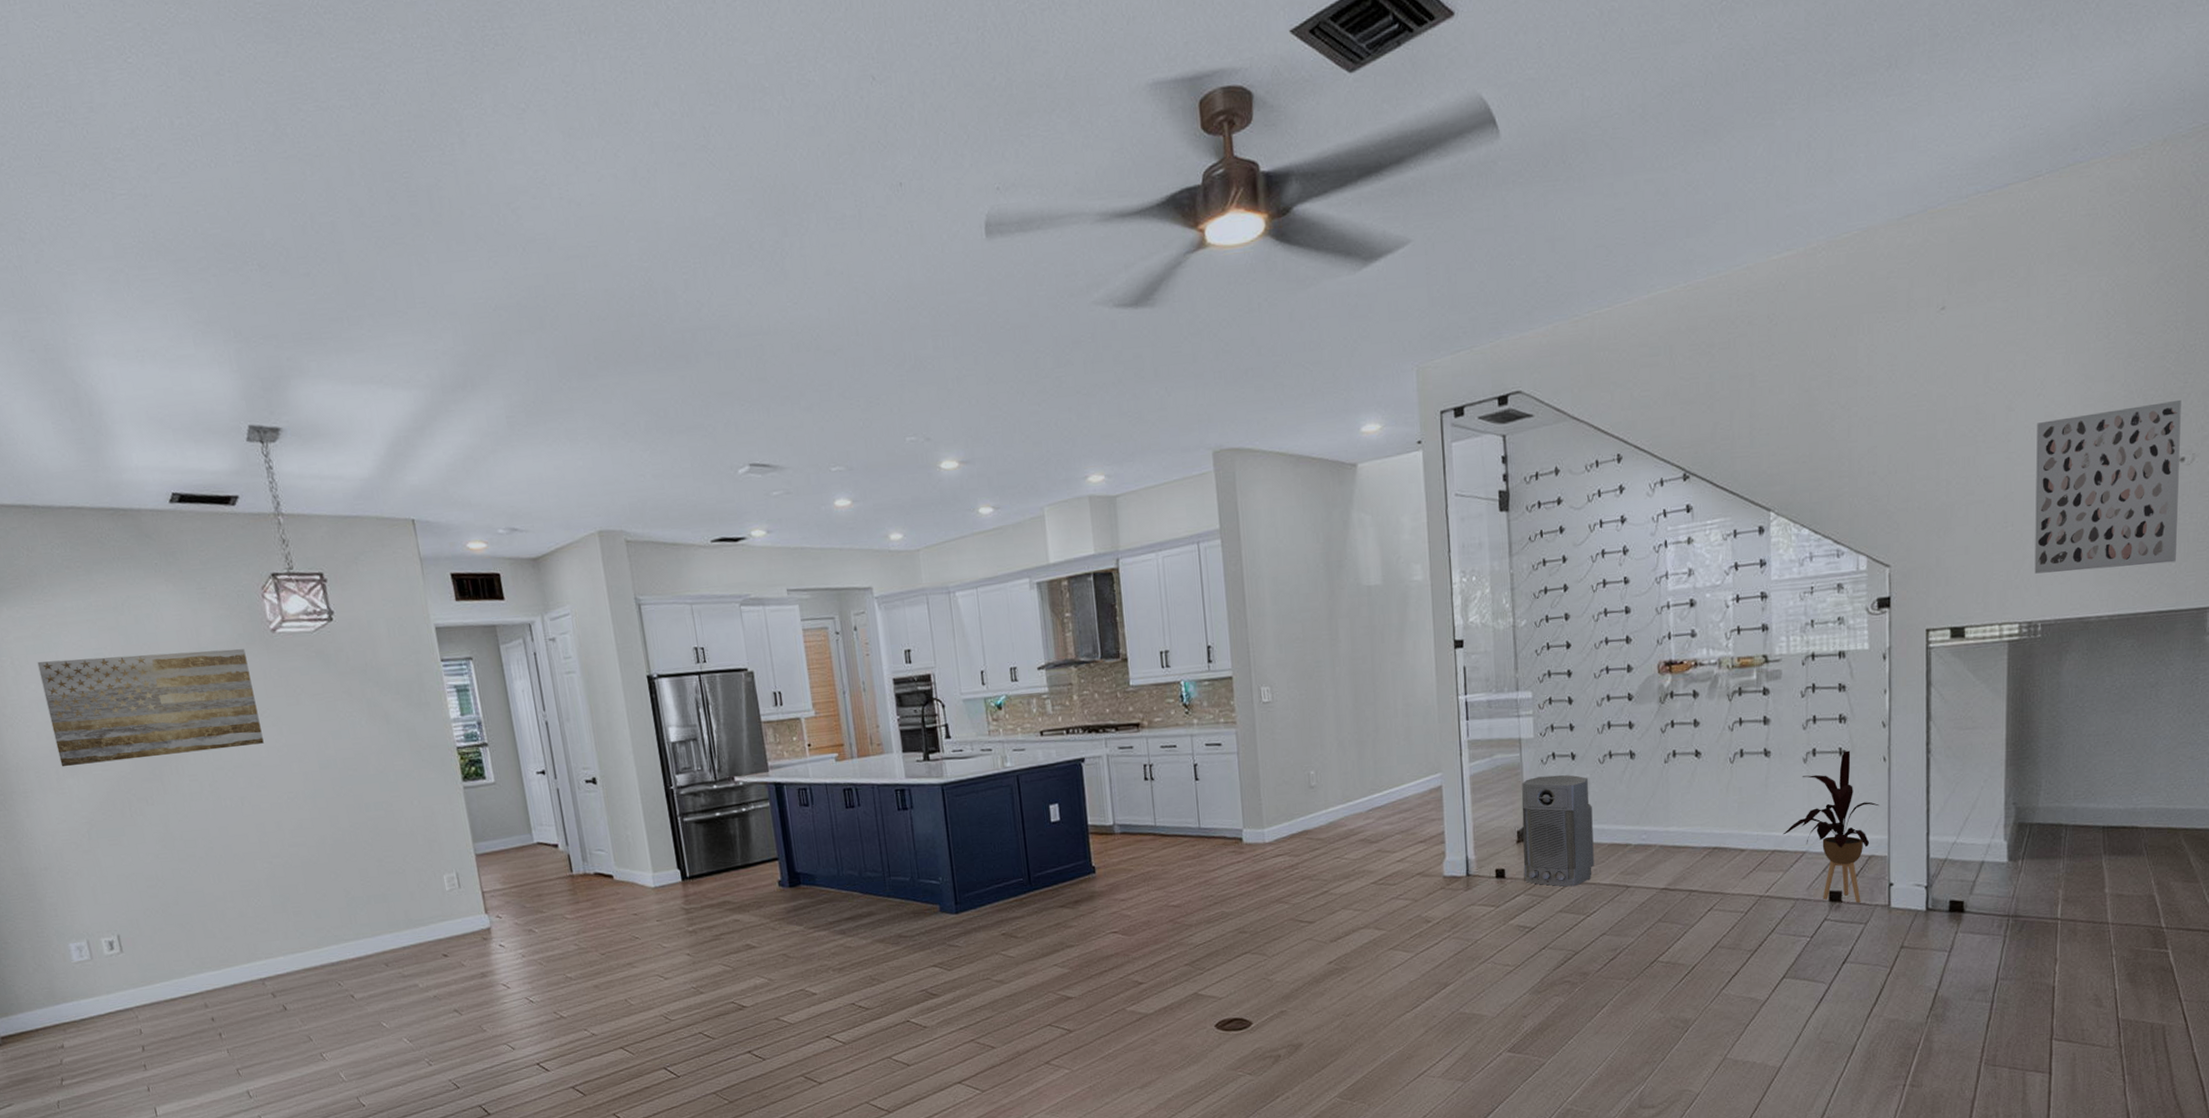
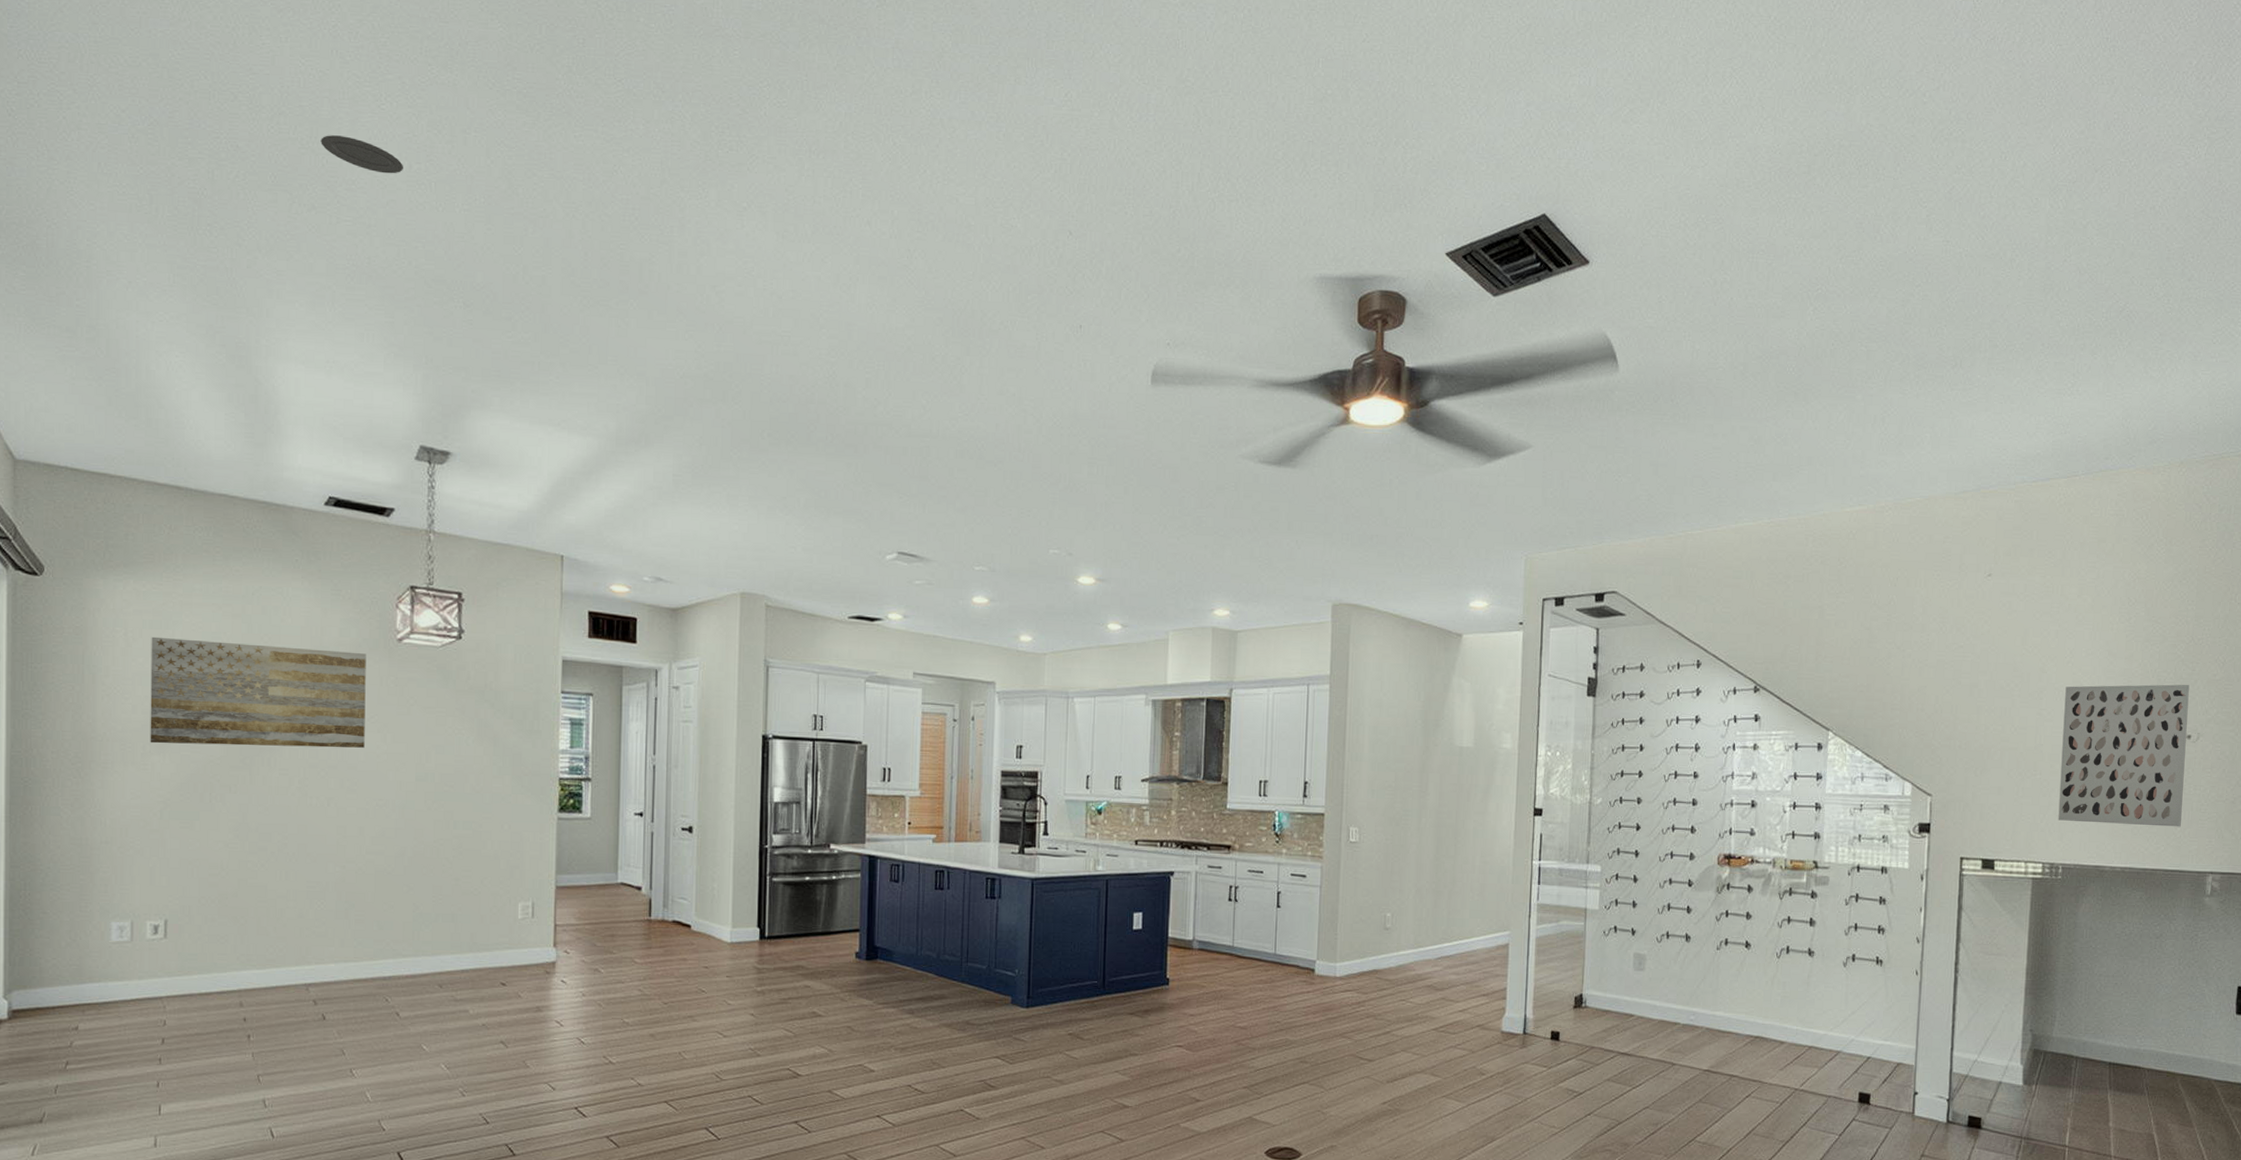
recessed light: none [75,100,166,136] -> present [321,135,404,174]
air purifier: present [1522,775,1594,887] -> none [1577,947,1647,1057]
house plant: present [1782,750,1879,903] -> none [1820,960,1909,1107]

